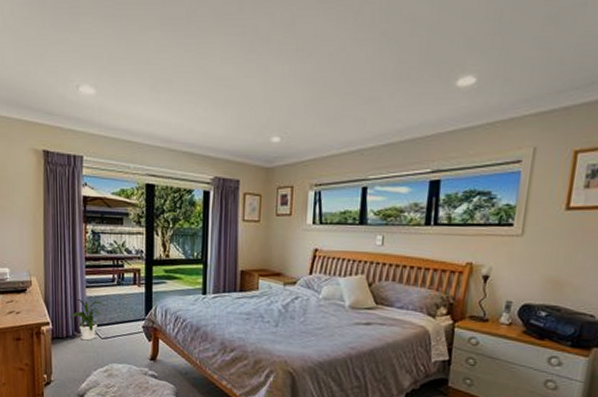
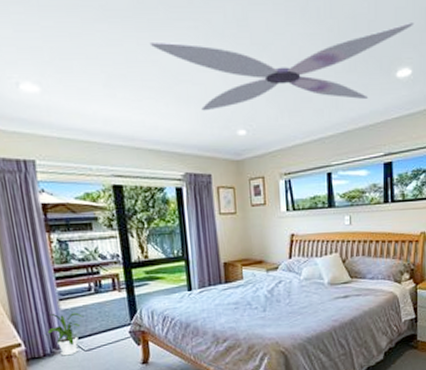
ceiling fan: none [197,26,486,117] -> present [149,23,414,111]

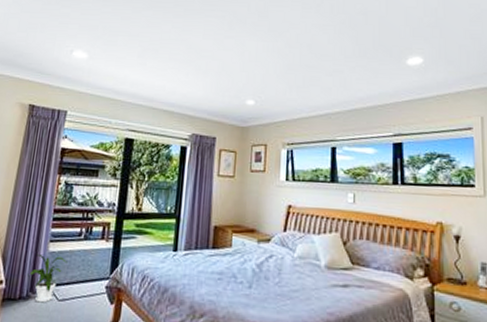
ceiling fan: present [149,23,414,111] -> none [182,19,425,82]

